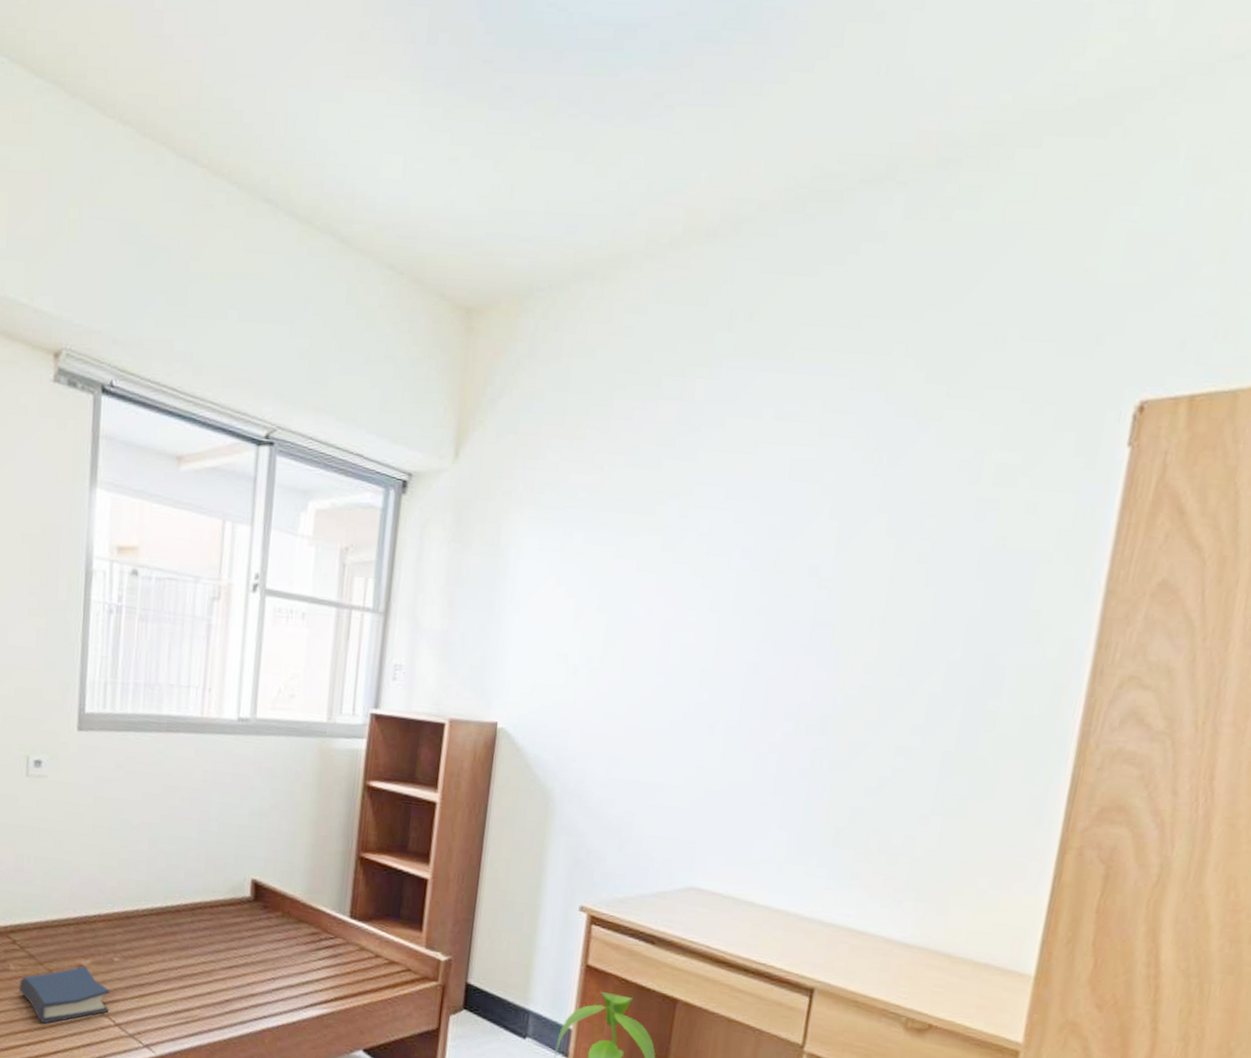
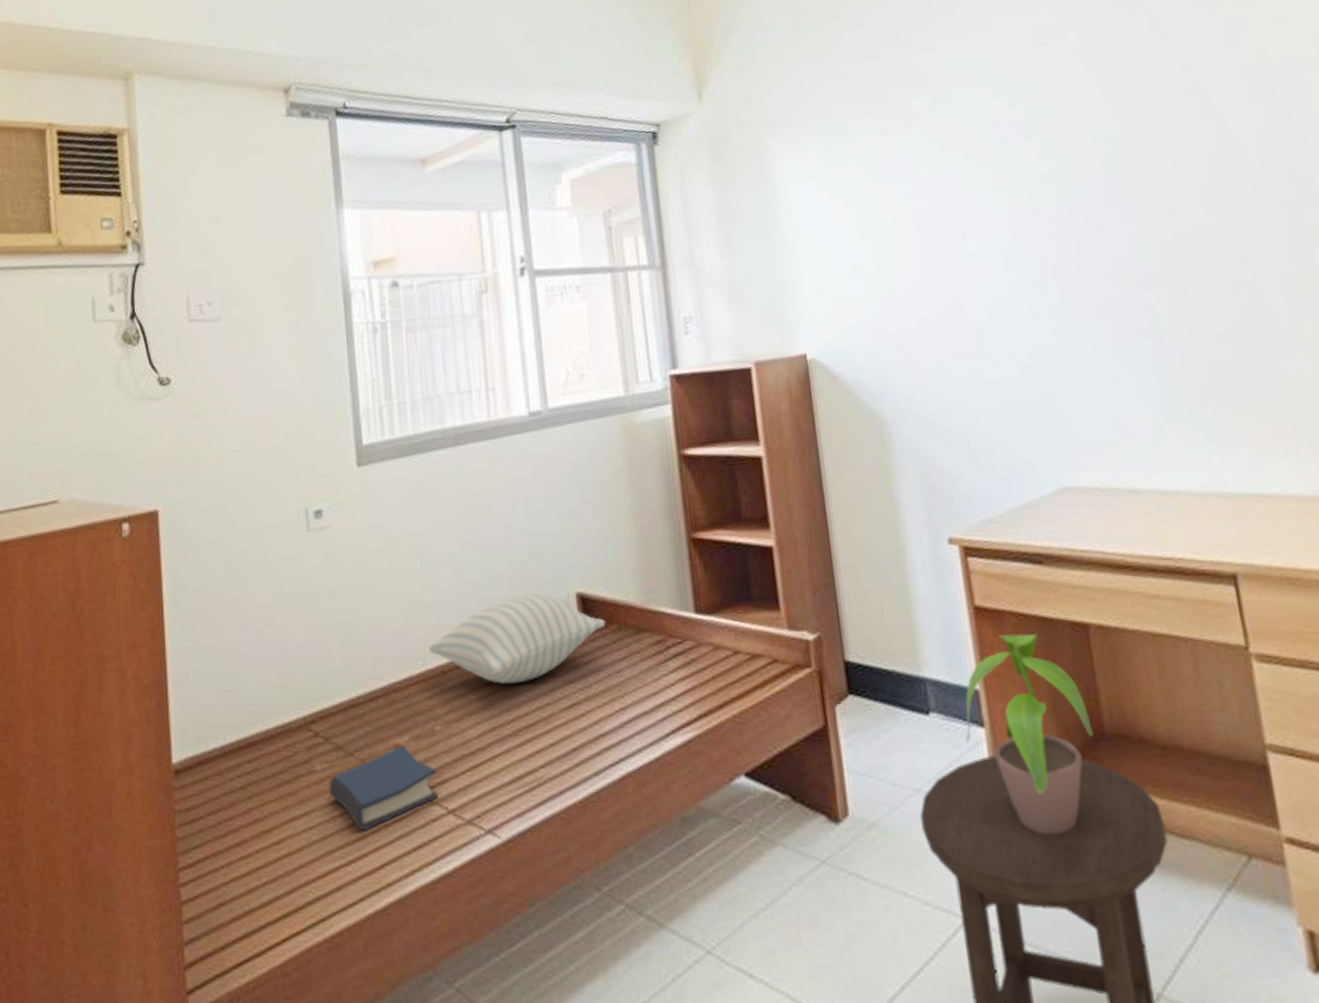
pillow: none [118,870,273,940] -> present [429,593,606,684]

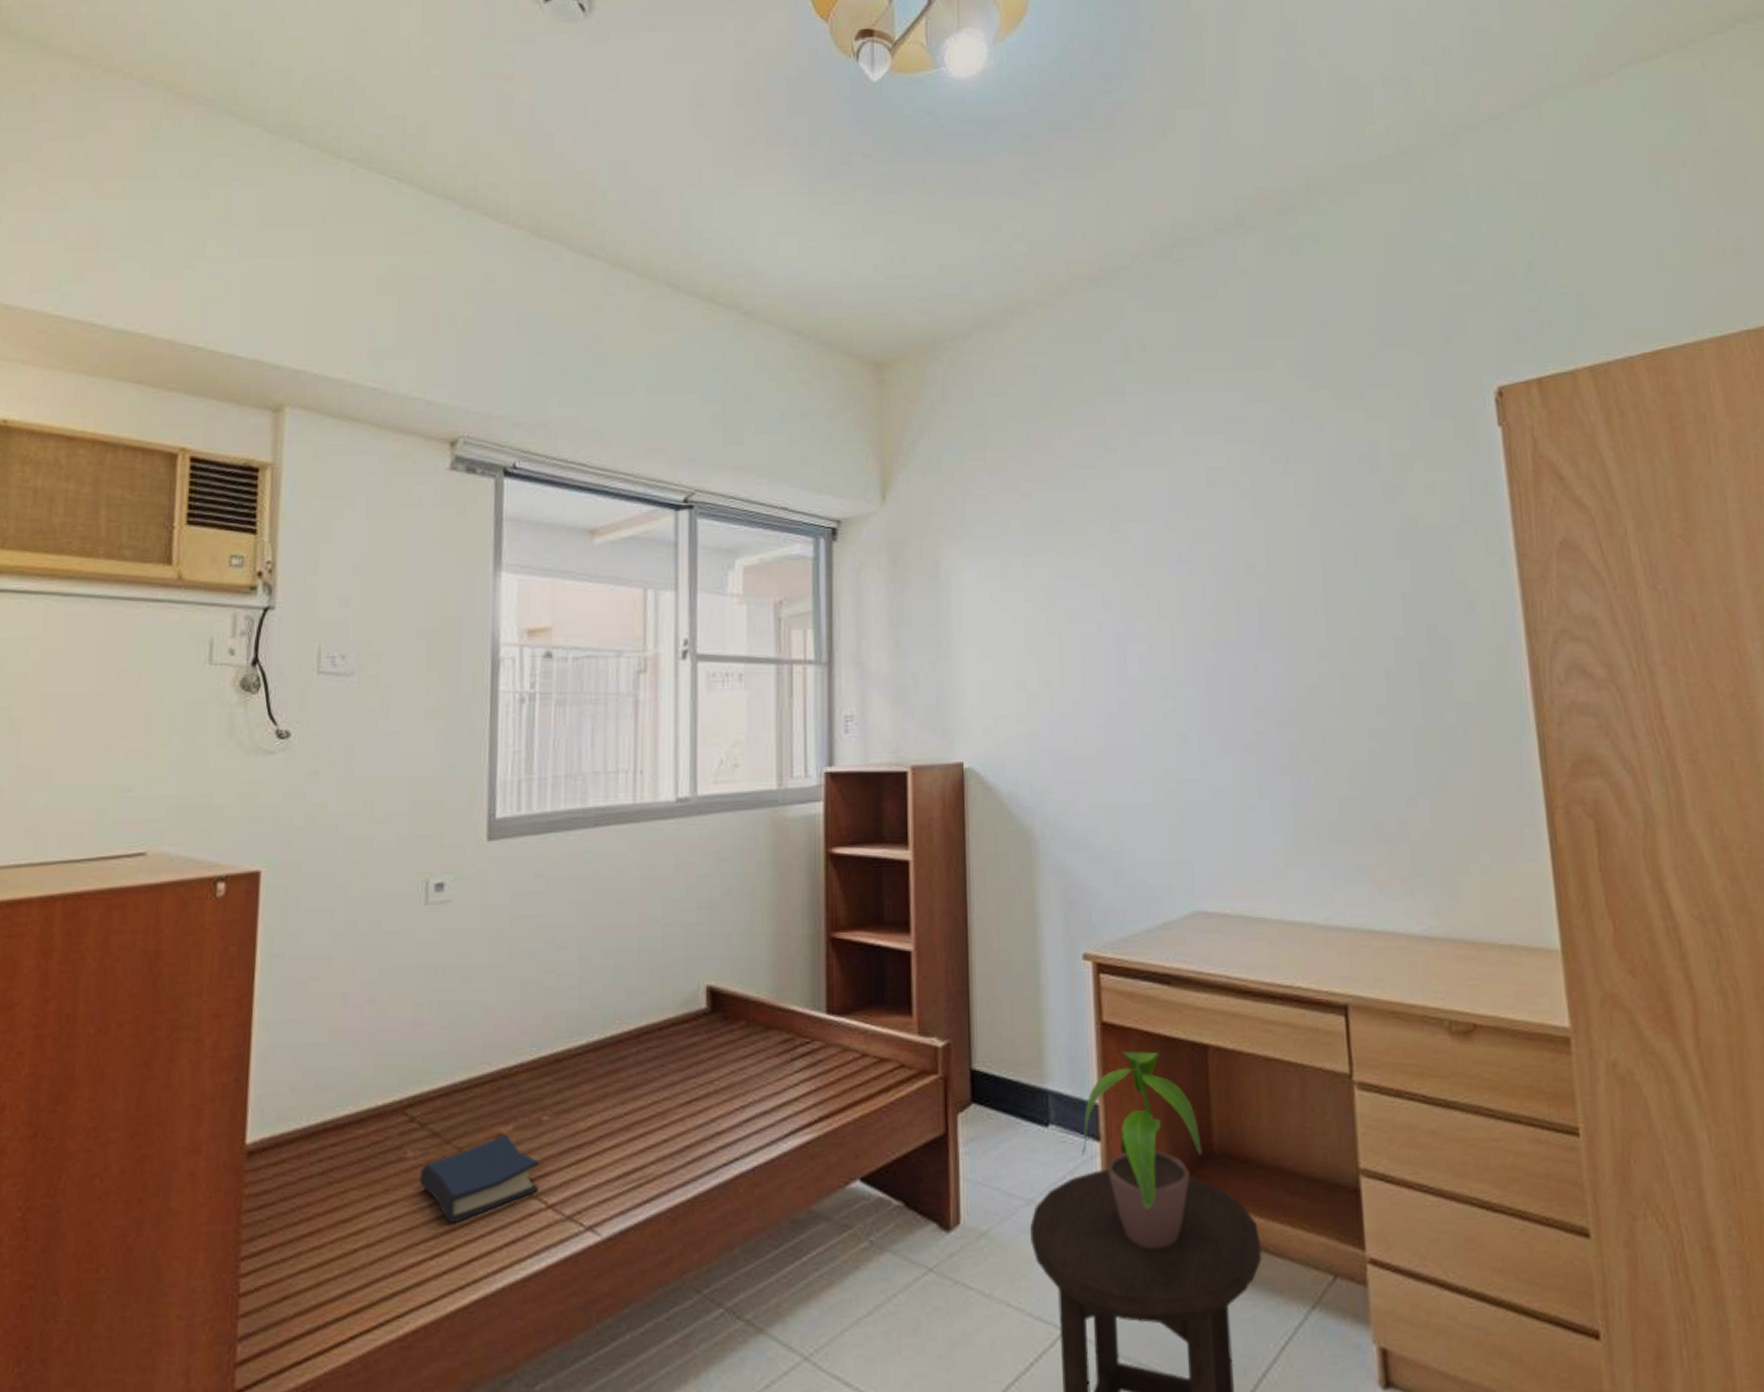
pillow: present [429,593,606,684] -> none [545,983,734,1076]

